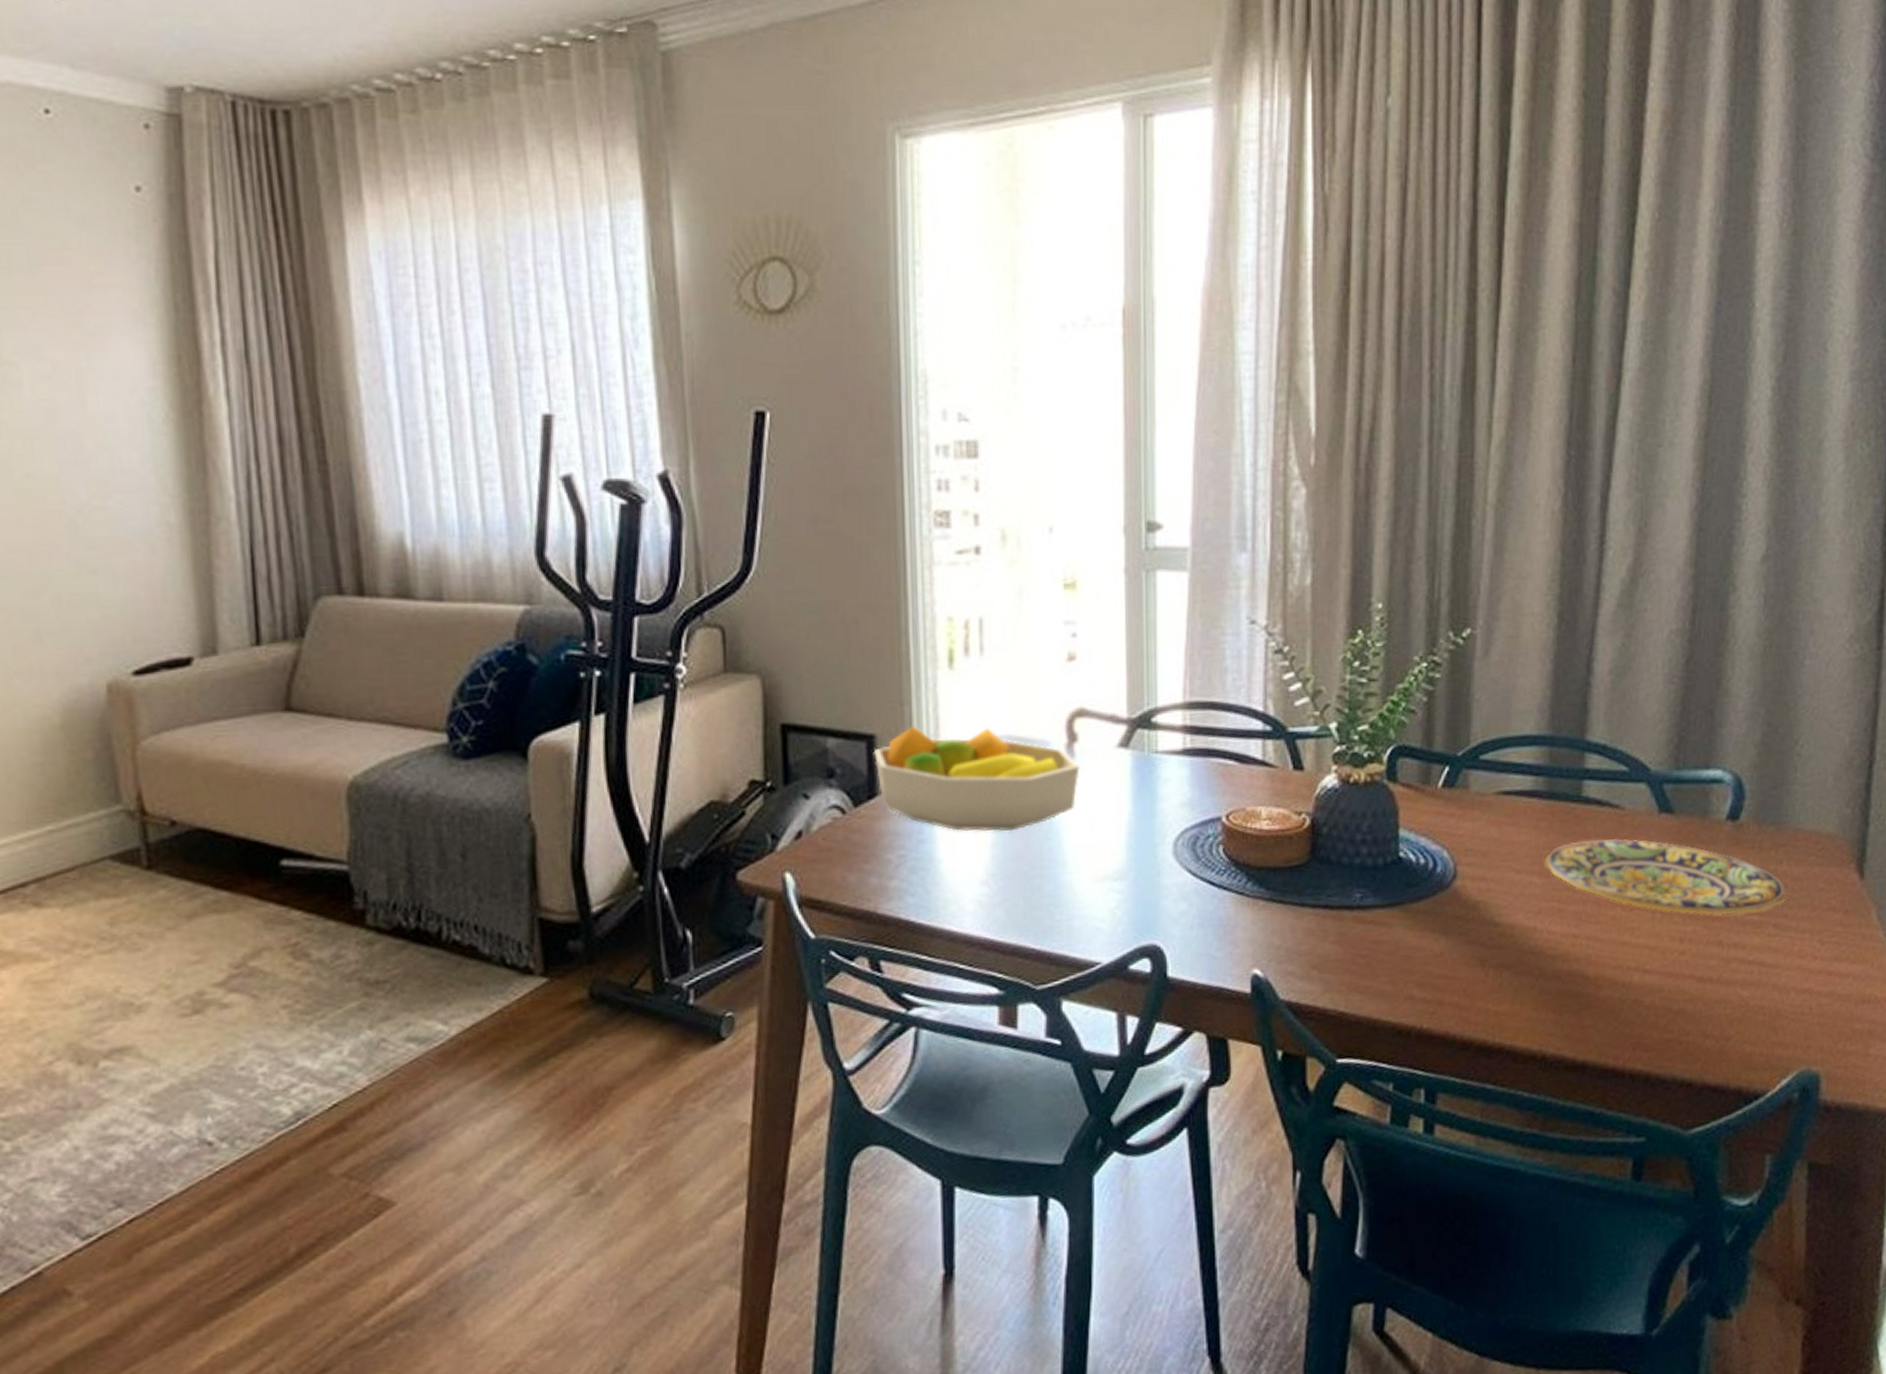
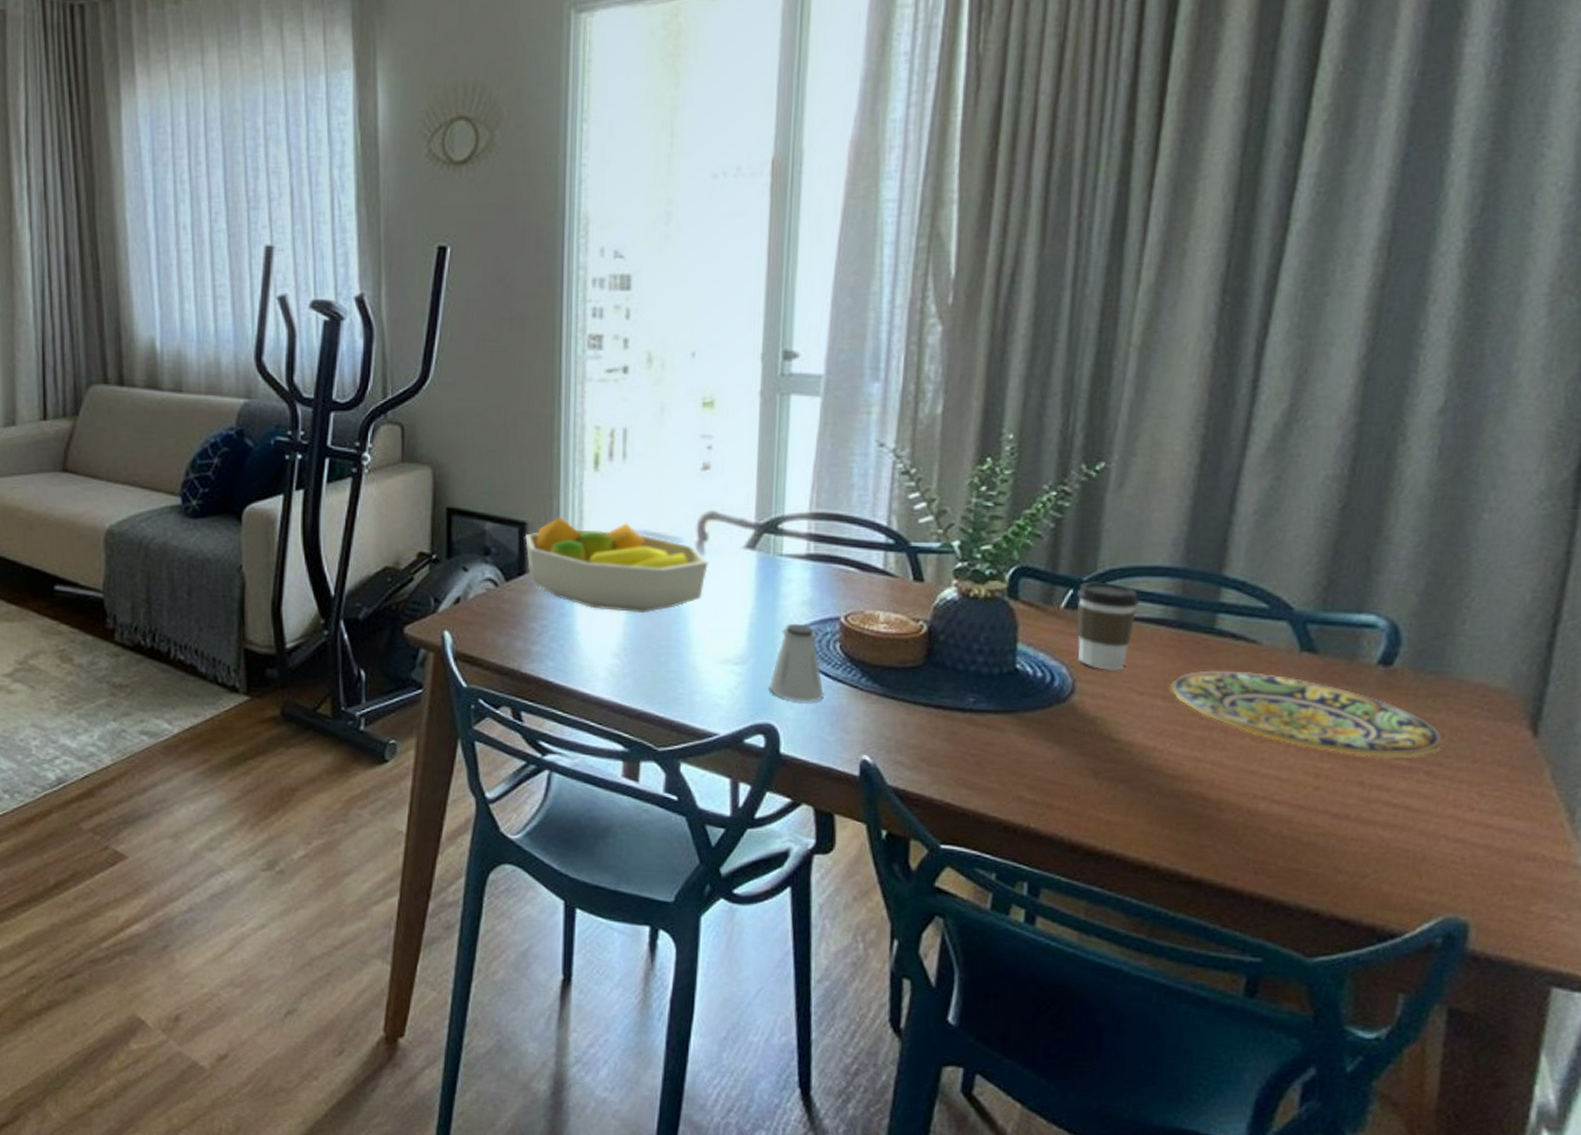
saltshaker: none [1151,827,1209,916] -> present [768,623,824,702]
coffee cup: none [1453,755,1511,850] -> present [1076,581,1139,670]

